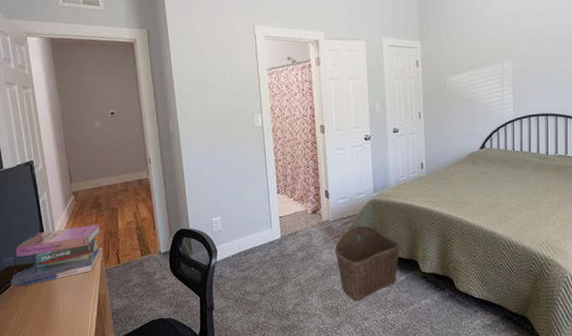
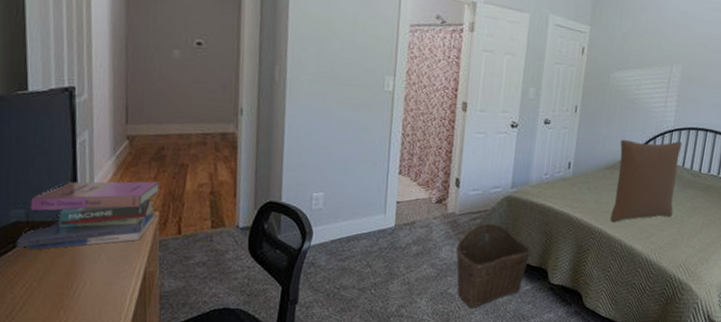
pillow: none [465,129,527,211] -> present [610,139,683,222]

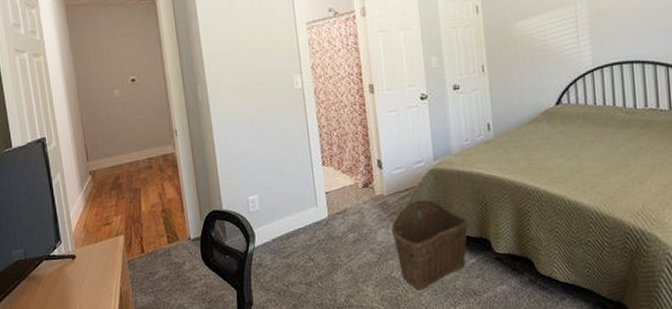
books: present [16,181,160,250] -> none [19,207,122,284]
pillow: present [610,139,683,222] -> none [537,80,615,178]

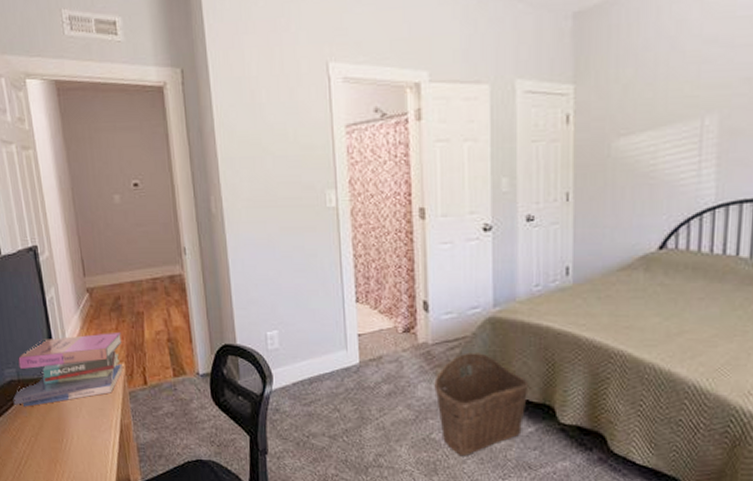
books: none [19,207,122,284] -> present [13,331,123,407]

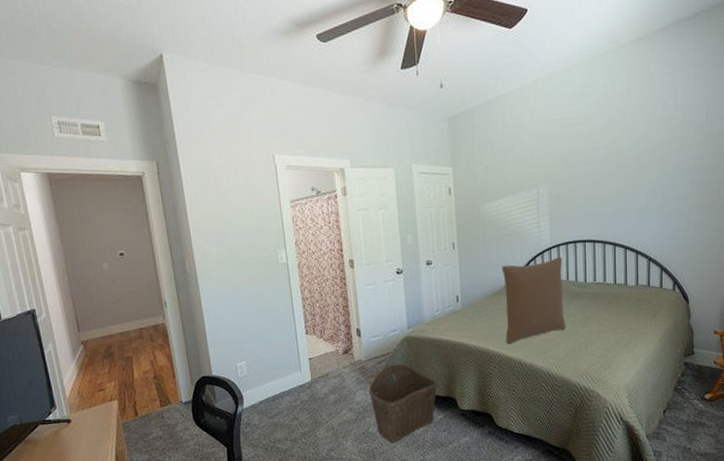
books: present [13,331,123,407] -> none [16,374,116,447]
pillow: none [634,221,733,339] -> present [501,257,566,344]

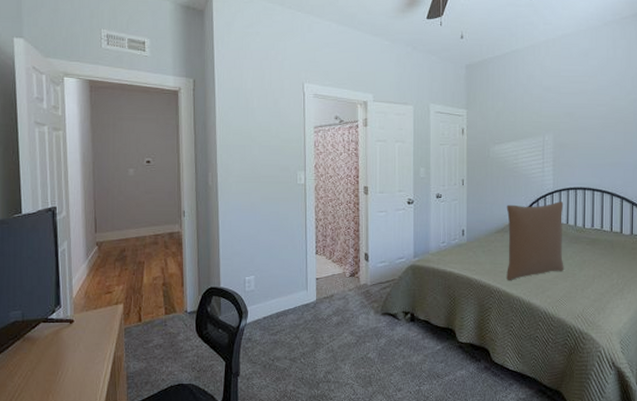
wicker basket: present [368,364,437,442] -> none [371,291,438,370]

